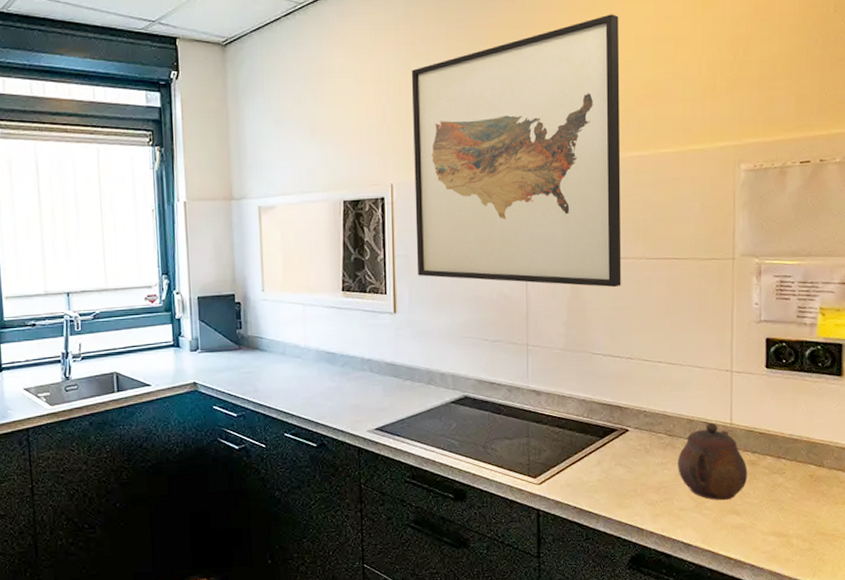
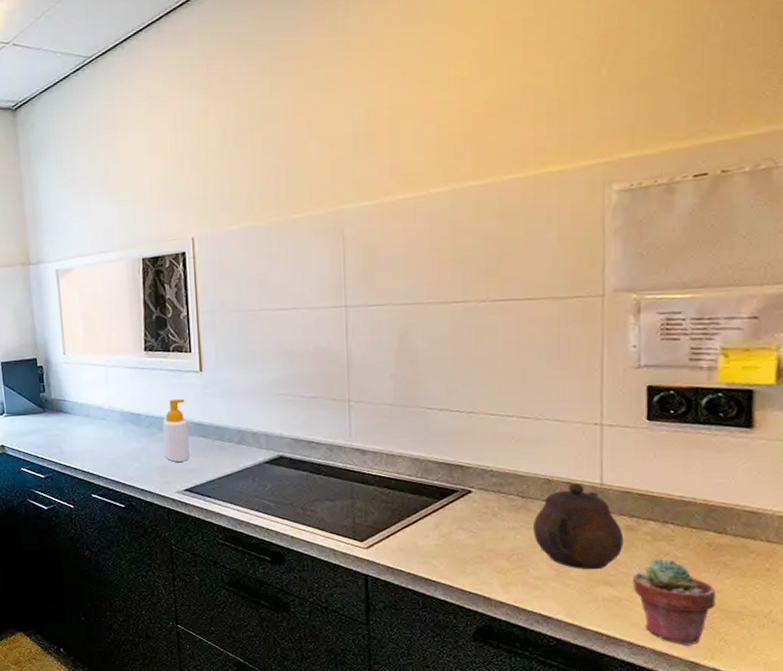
soap bottle: none [357,339,382,401] -> present [163,398,190,462]
wall art: present [411,14,621,288] -> none [209,25,460,335]
potted succulent: none [754,489,816,566] -> present [632,559,716,646]

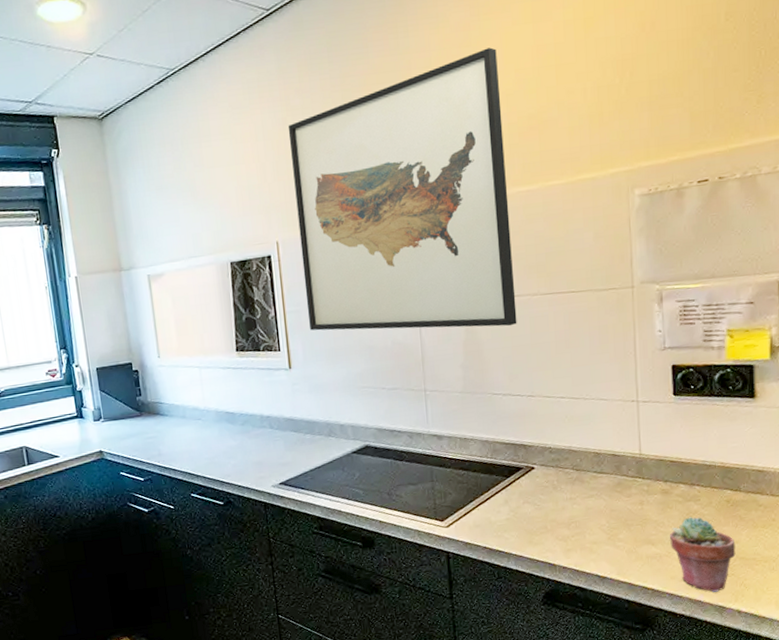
soap bottle: present [163,398,190,462] -> none [256,396,283,457]
wall art: none [209,25,460,335] -> present [287,47,517,331]
teapot: present [533,483,624,570] -> none [587,454,661,532]

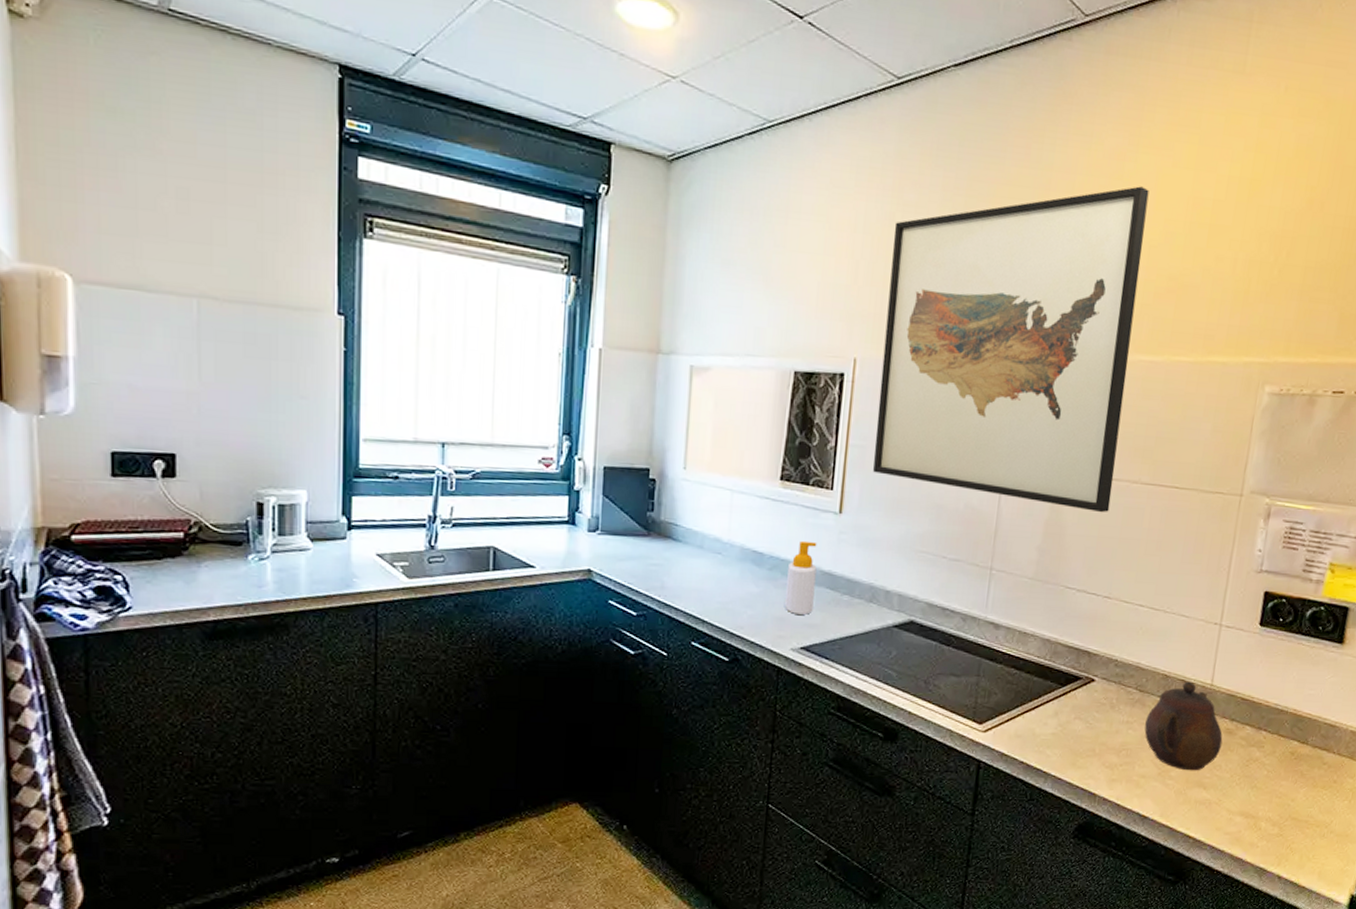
soap bottle: none [256,396,283,457] -> present [785,540,817,615]
teapot: none [587,454,661,532] -> present [1144,681,1223,771]
potted succulent: present [669,517,736,592] -> none [1223,764,1291,852]

